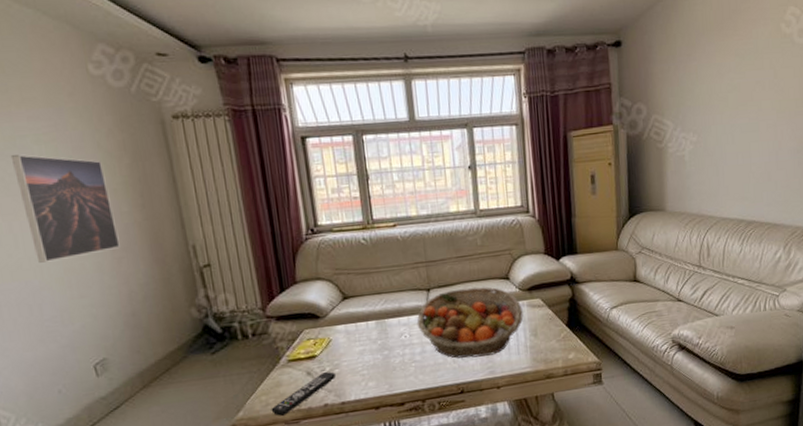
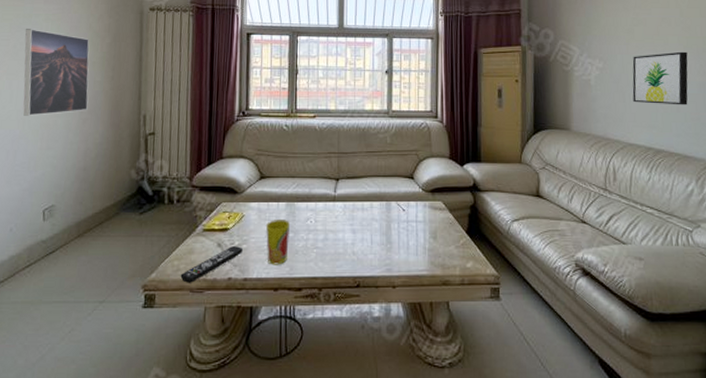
cup: none [357,338,385,385] -> present [266,220,290,265]
fruit basket: present [416,286,524,359] -> none [323,182,424,252]
wall art: none [726,116,780,176] -> present [632,51,688,105]

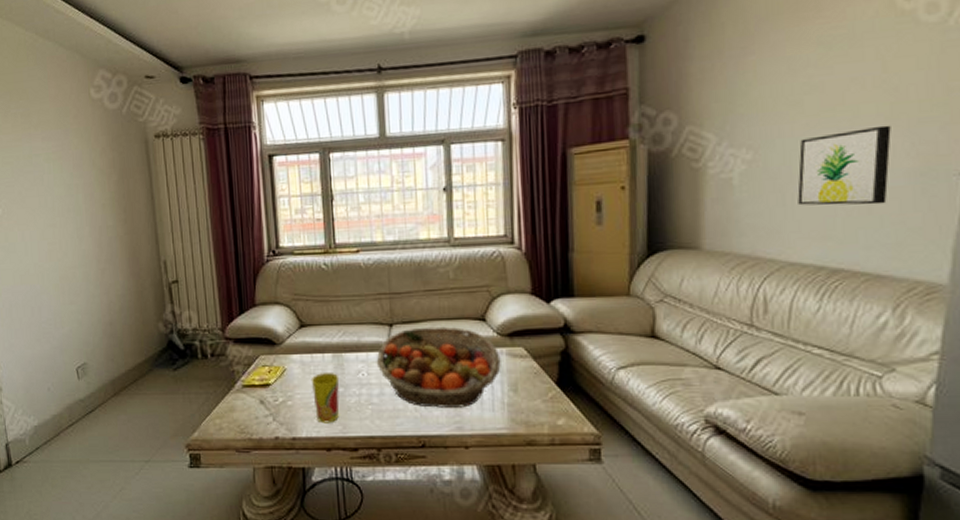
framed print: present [23,29,90,116] -> none [27,171,104,269]
remote control: present [180,245,242,283] -> none [224,402,288,442]
fruit basket: none [323,182,424,252] -> present [376,326,501,408]

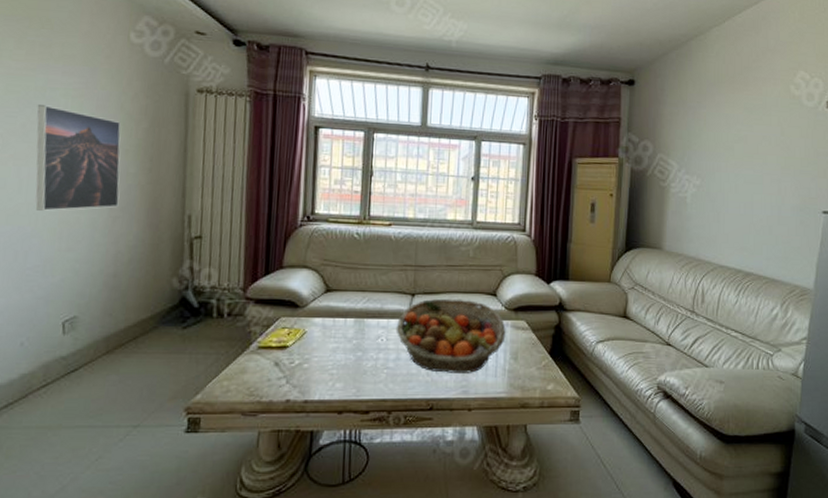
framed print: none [27,171,104,269] -> present [35,105,121,211]
cup: present [312,373,340,423] -> none [331,337,358,387]
wall art: present [797,125,891,206] -> none [727,172,784,228]

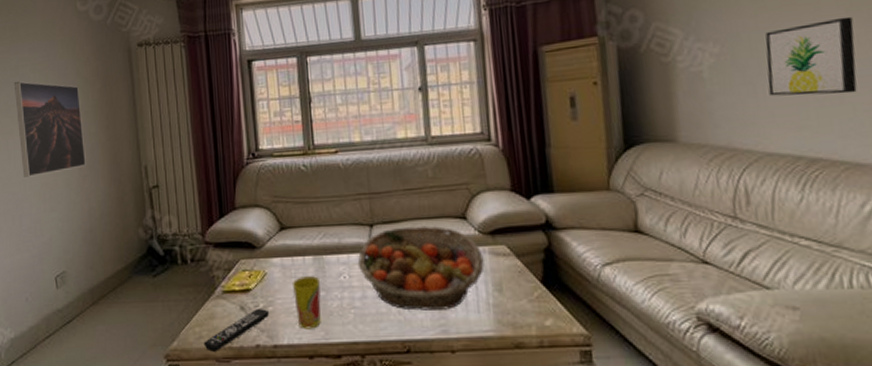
remote control: none [230,364,303,405] -> present [203,307,269,352]
cup: none [331,337,358,387] -> present [293,276,321,330]
wall art: none [727,172,784,228] -> present [765,16,857,97]

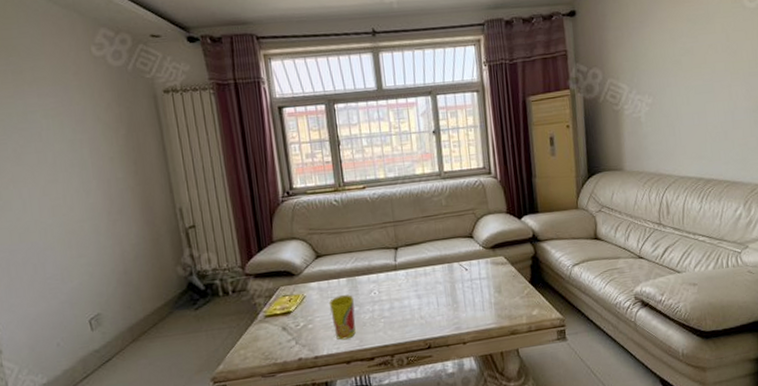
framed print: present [13,81,86,177] -> none [22,128,115,225]
remote control: present [203,307,269,352] -> none [249,326,309,370]
fruit basket: present [357,225,485,311] -> none [385,245,488,315]
wall art: present [765,16,857,97] -> none [681,77,735,135]

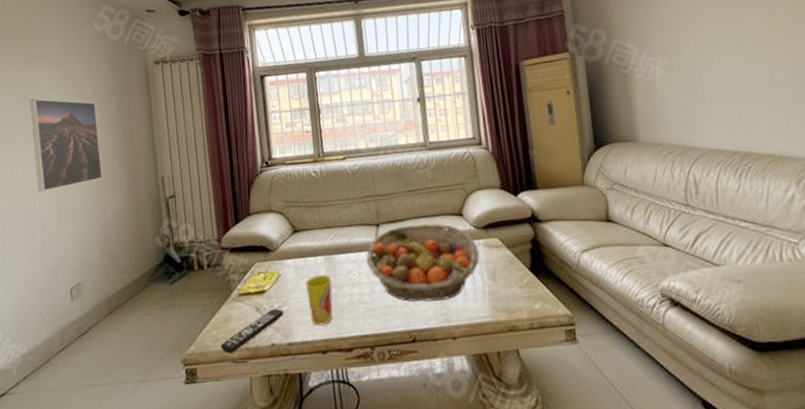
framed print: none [22,128,115,225] -> present [29,98,103,192]
remote control: none [249,326,309,370] -> present [220,308,283,354]
fruit basket: none [385,245,488,315] -> present [365,223,480,303]

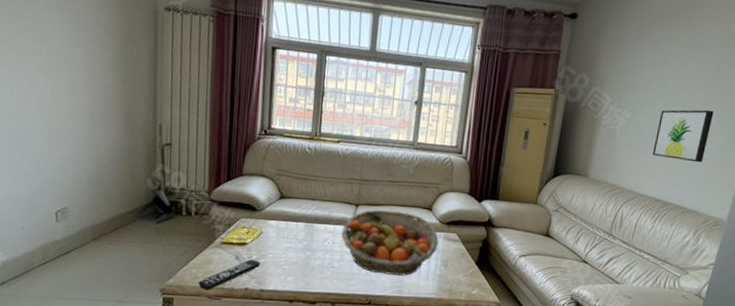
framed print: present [29,98,103,192] -> none [23,17,99,115]
cup: present [306,275,333,326] -> none [283,238,308,280]
wall art: none [703,34,776,102] -> present [652,109,714,163]

